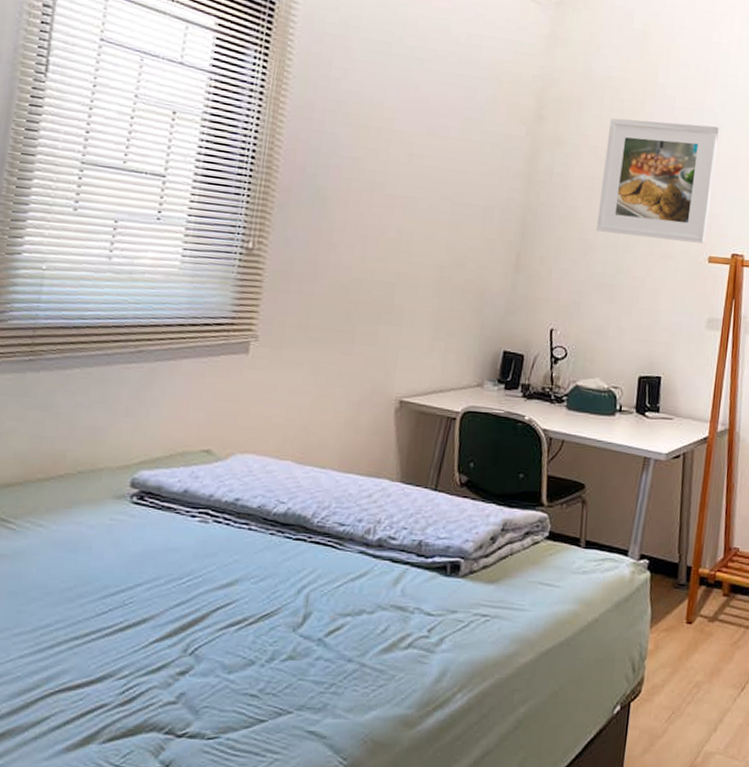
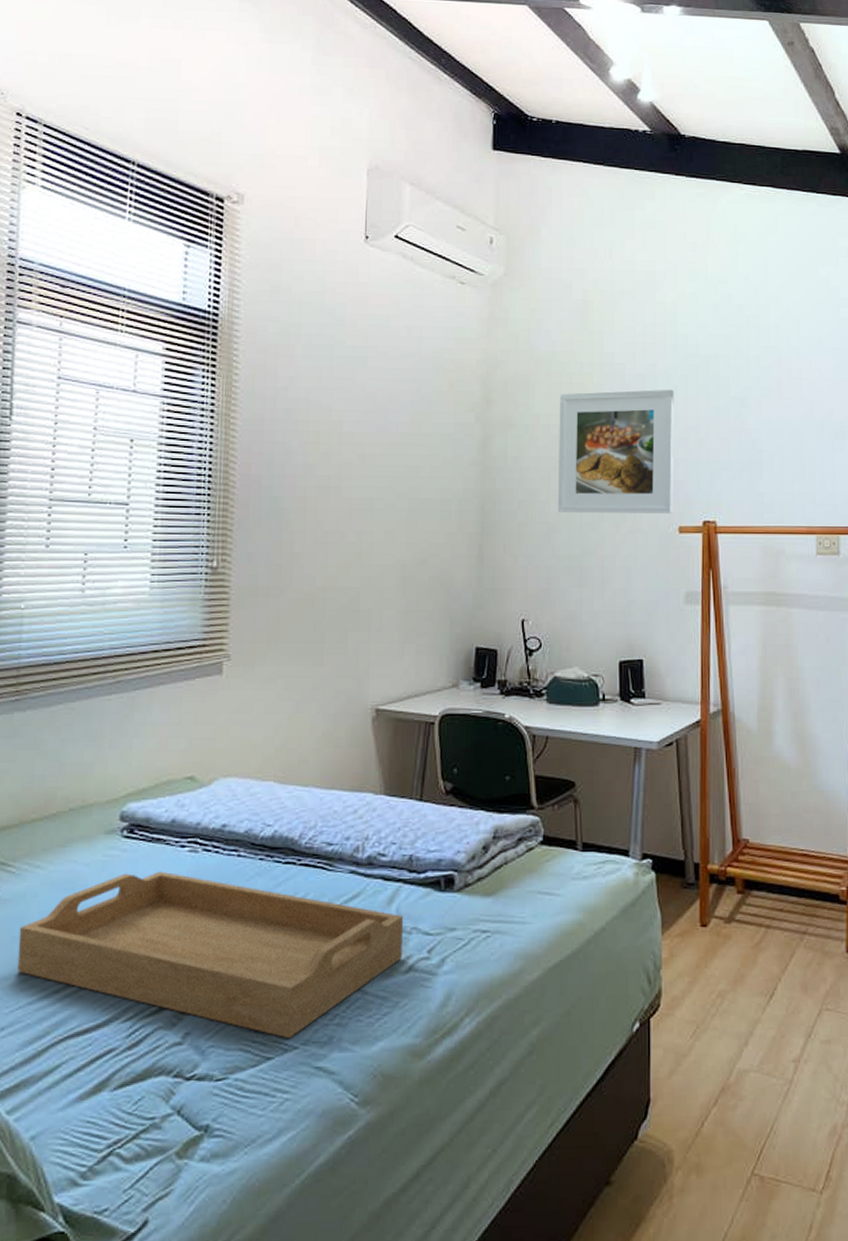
serving tray: none [11,538,408,704] -> present [17,871,404,1039]

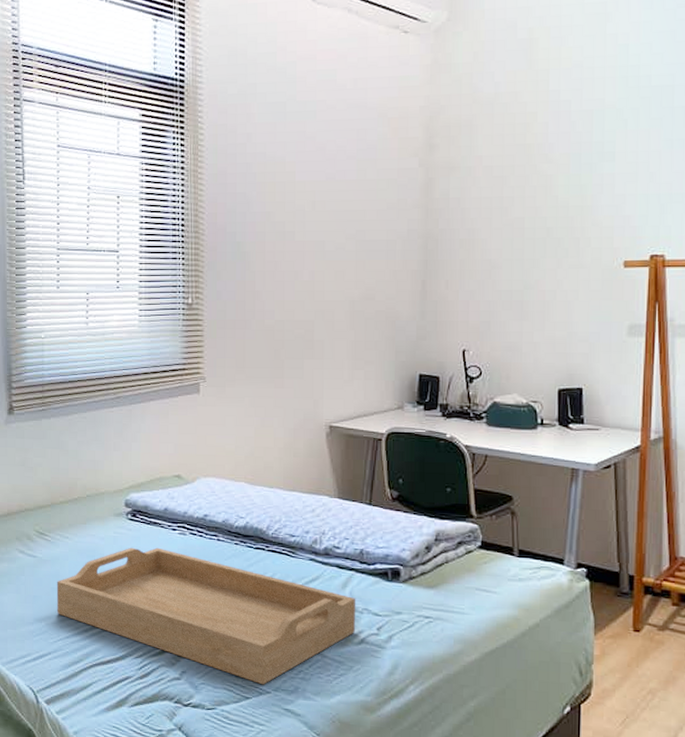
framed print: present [557,389,674,514] -> none [498,123,623,250]

